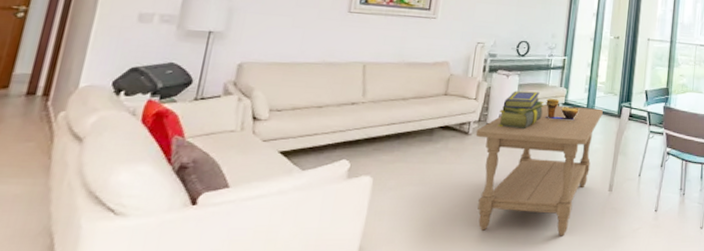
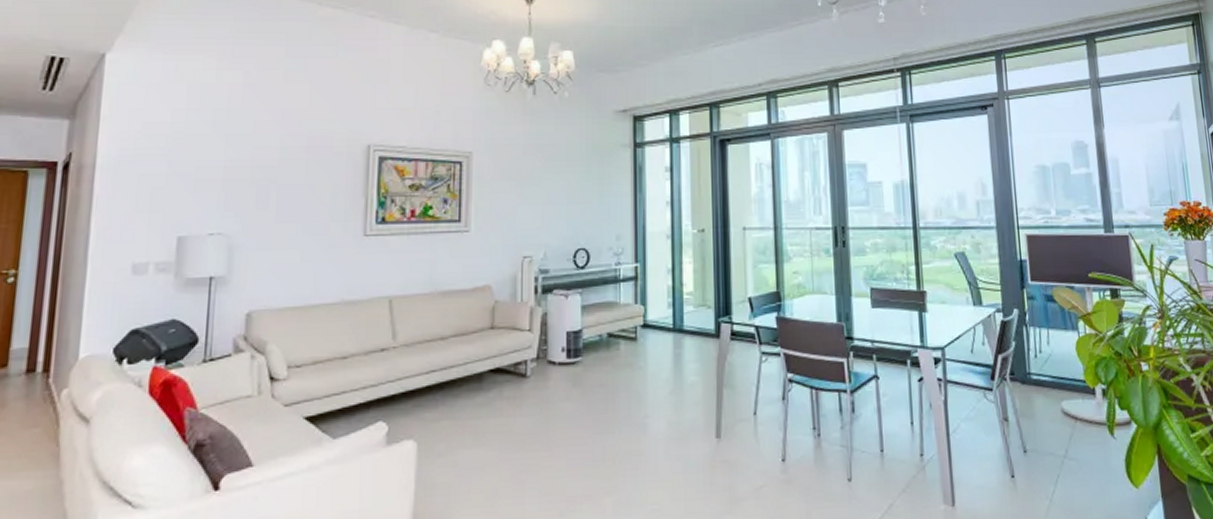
coffee table: present [475,104,603,237] -> none [535,328,695,503]
stack of books: present [497,91,545,130] -> none [561,313,618,365]
decorative bowl: present [545,99,579,121] -> none [619,320,664,348]

